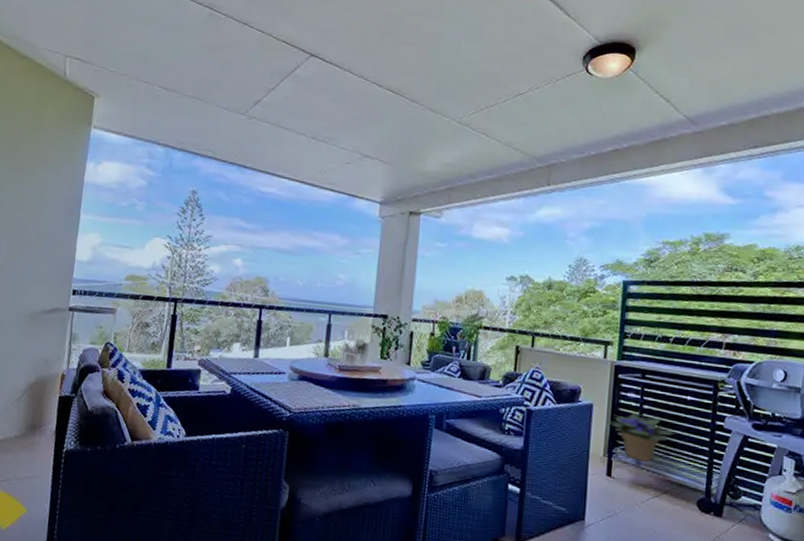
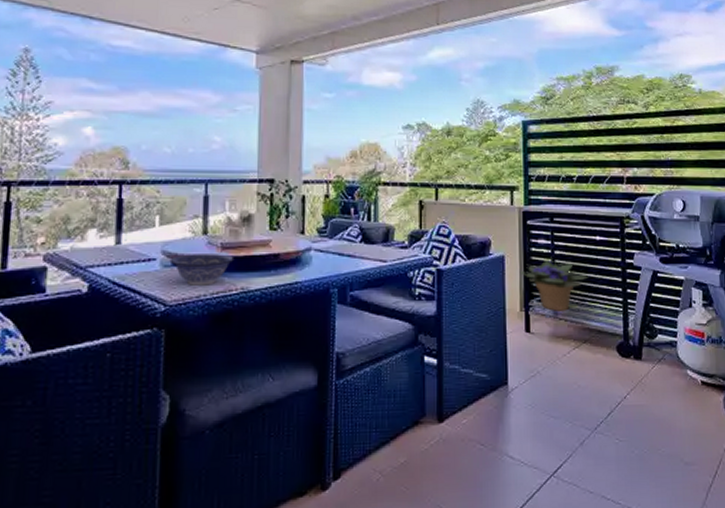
decorative bowl: none [296,371,349,400] -> present [169,254,234,286]

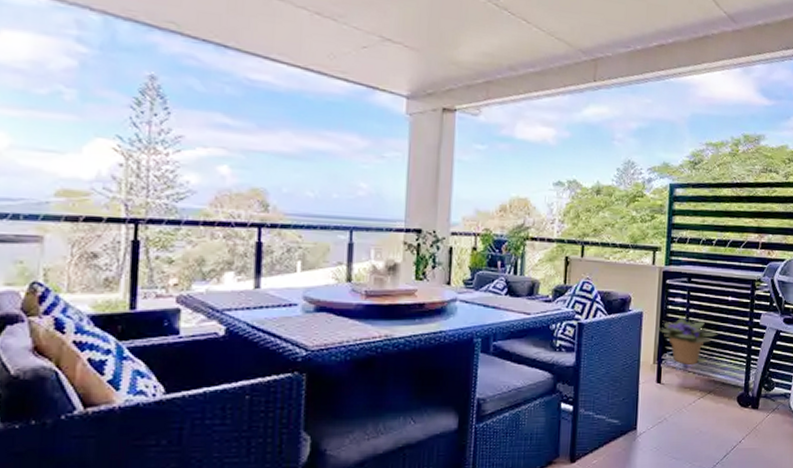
decorative bowl: present [169,254,234,286] -> none [311,300,379,332]

